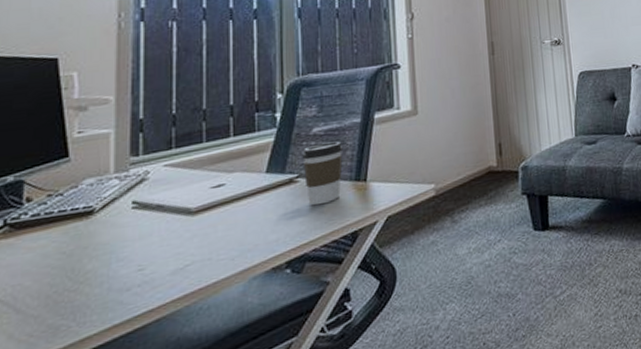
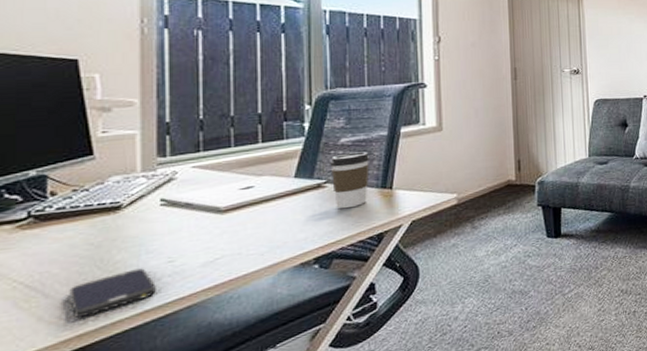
smartphone: none [40,278,125,335] -> present [69,268,156,318]

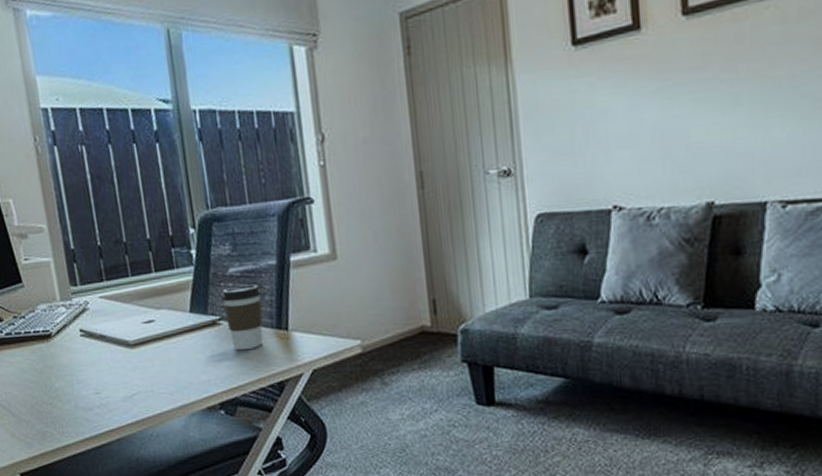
smartphone: present [69,268,156,318] -> none [28,397,91,437]

